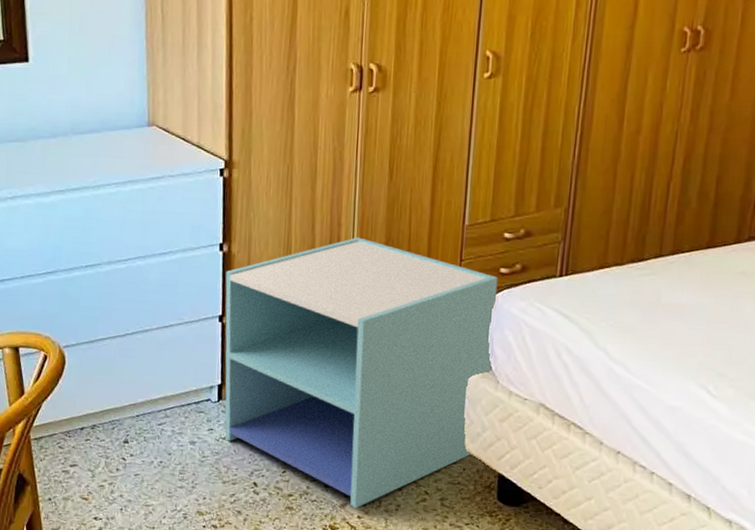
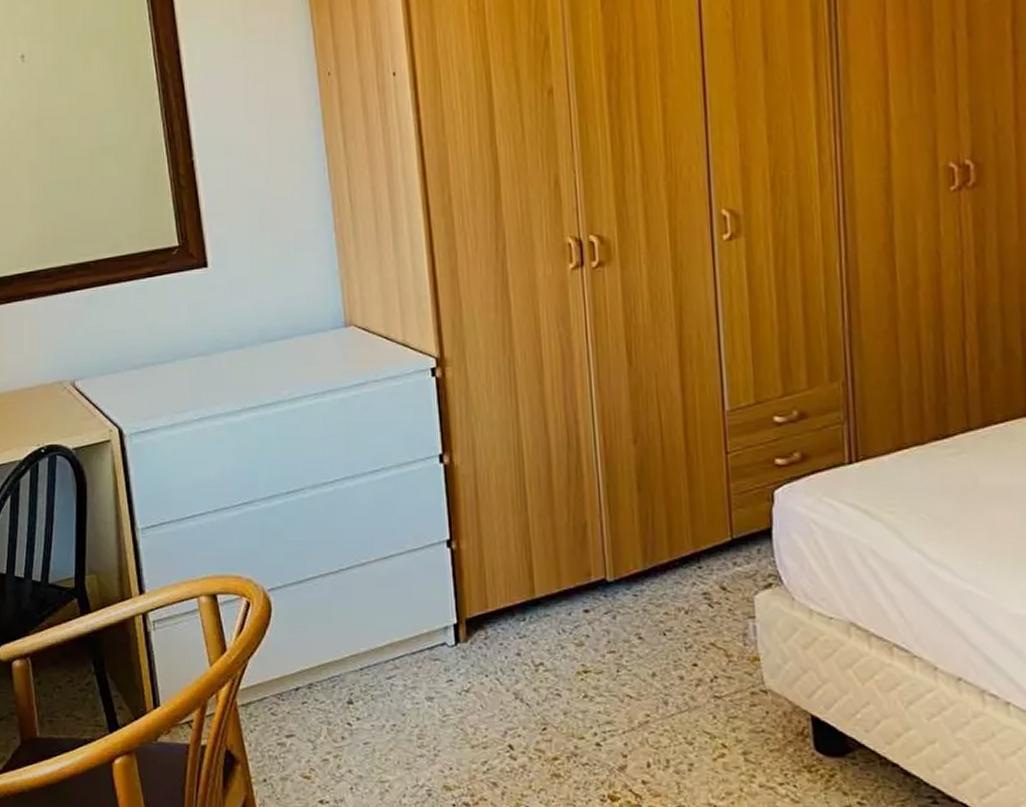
nightstand: present [224,237,498,509] -> none [450,435,781,771]

